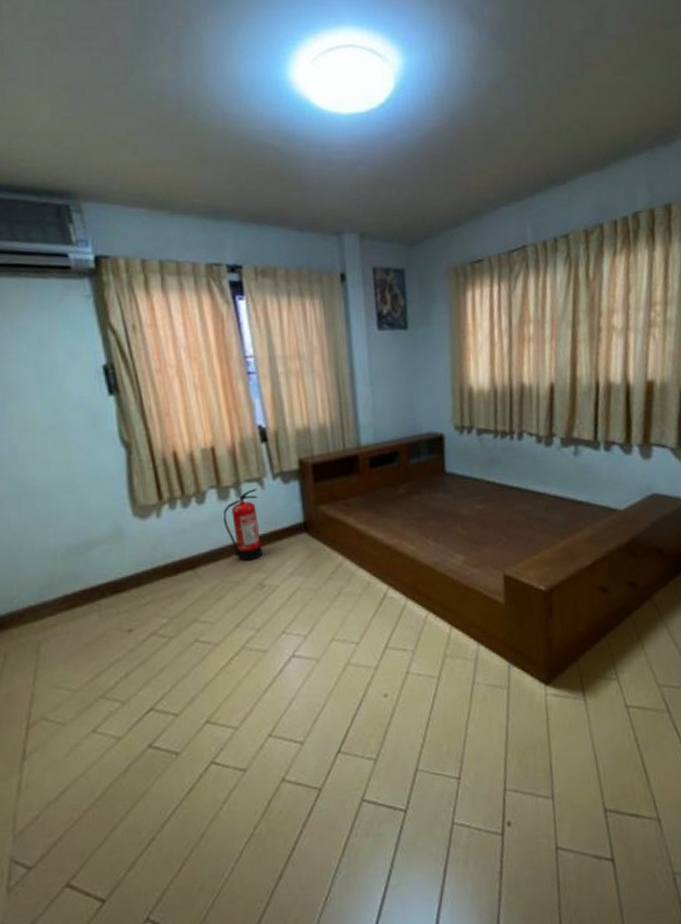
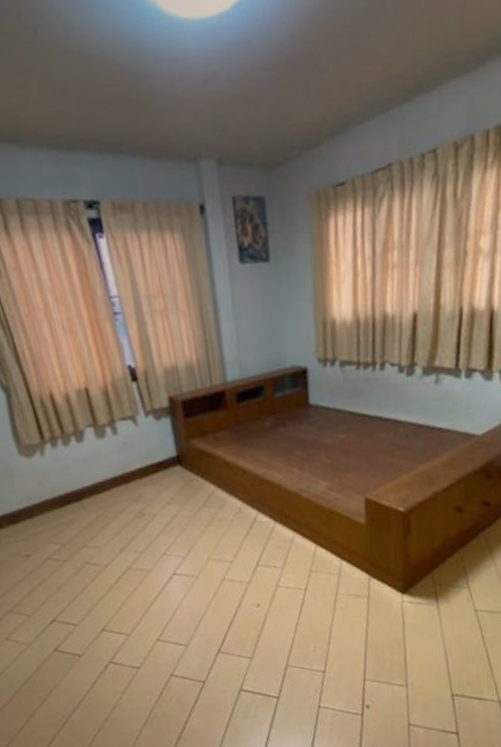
fire extinguisher: present [223,489,263,562] -> none [101,426,141,494]

